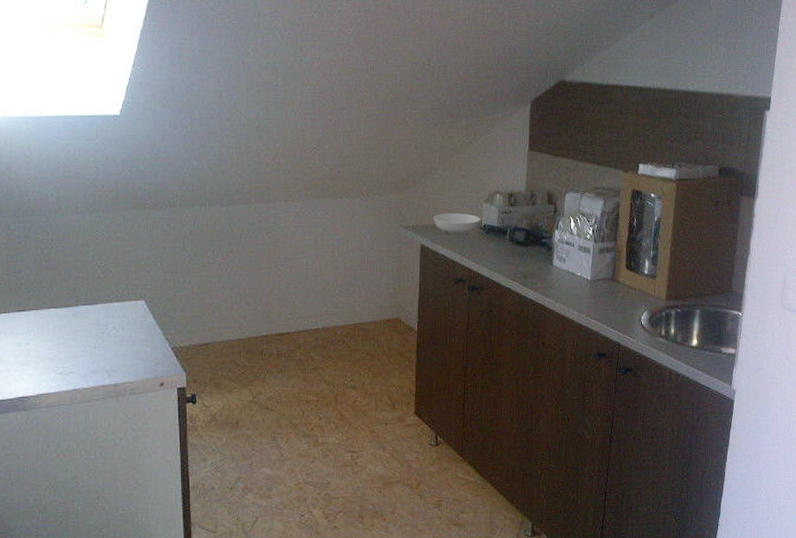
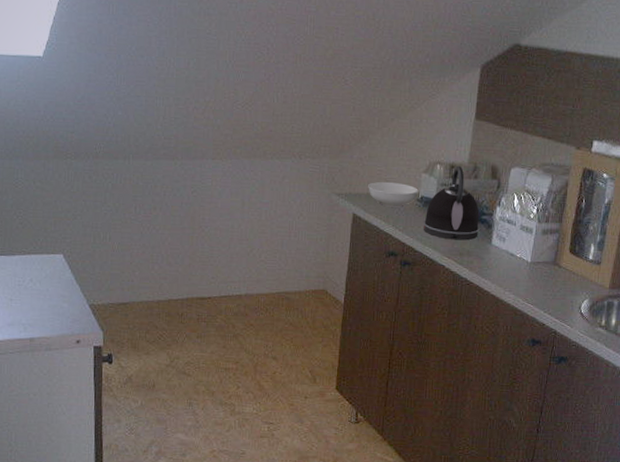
kettle: none [487,194,541,264] -> present [423,165,480,240]

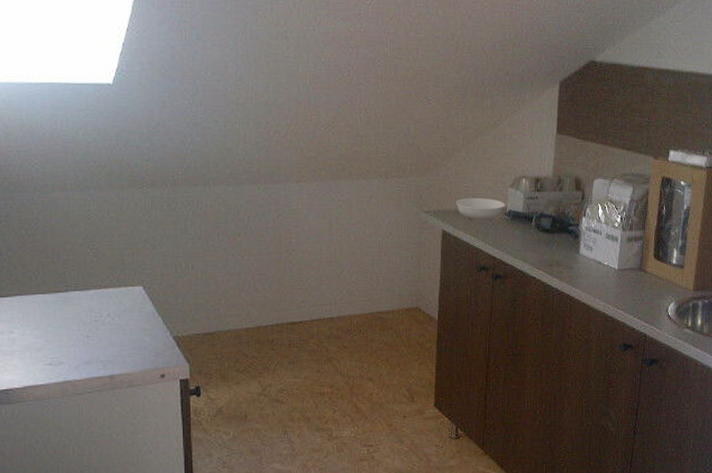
kettle: present [423,165,480,240] -> none [512,179,567,252]

